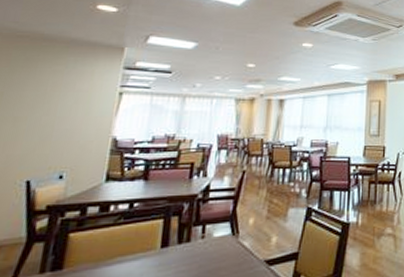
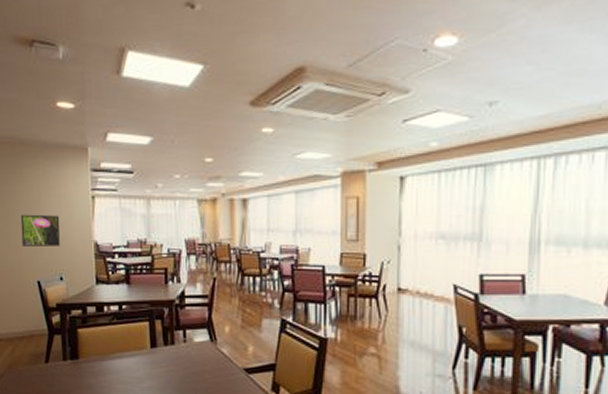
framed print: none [15,109,75,143] -> present [20,214,60,246]

